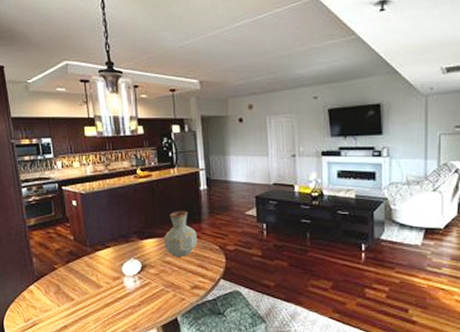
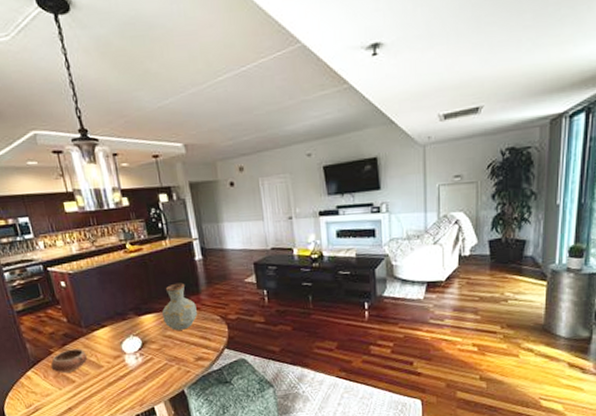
bowl: none [53,267,89,290] -> present [50,348,88,373]

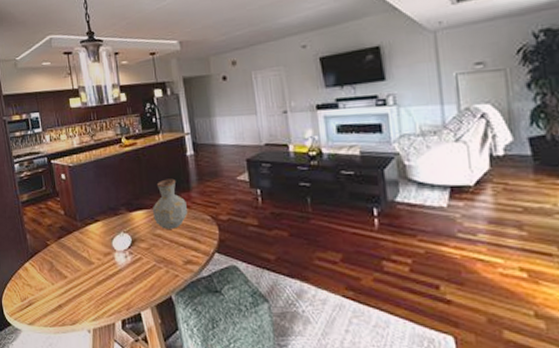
bowl: present [50,348,88,373] -> none [46,243,80,267]

